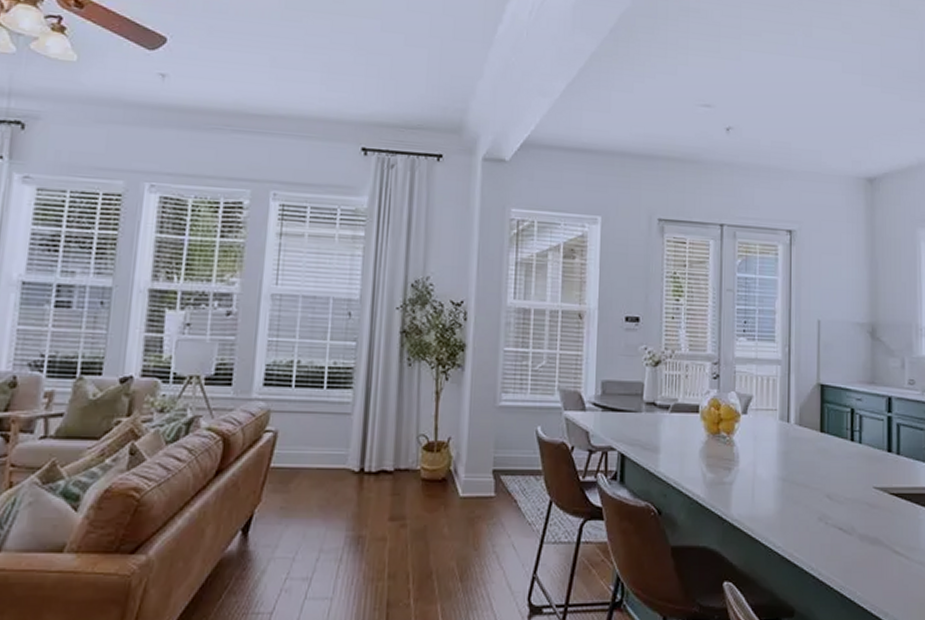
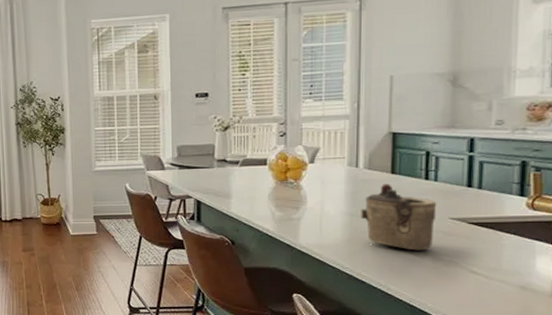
teapot: none [792,444,862,526] -> present [361,184,437,251]

